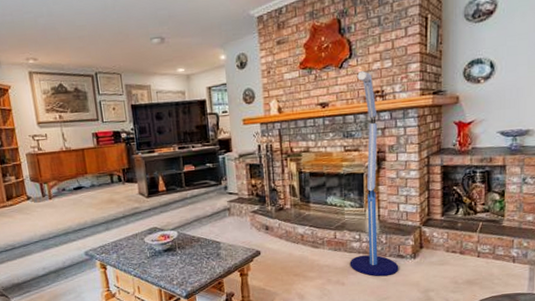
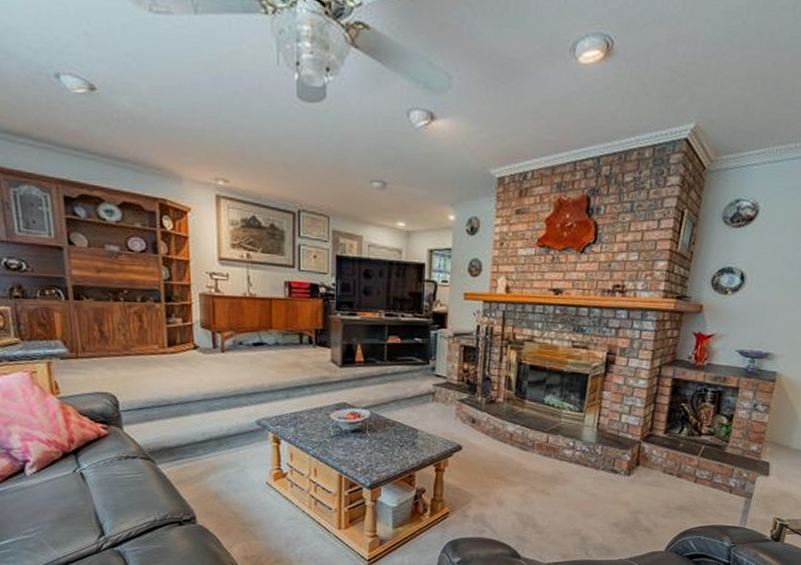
floor lamp: present [349,71,399,277] -> none [558,260,615,491]

